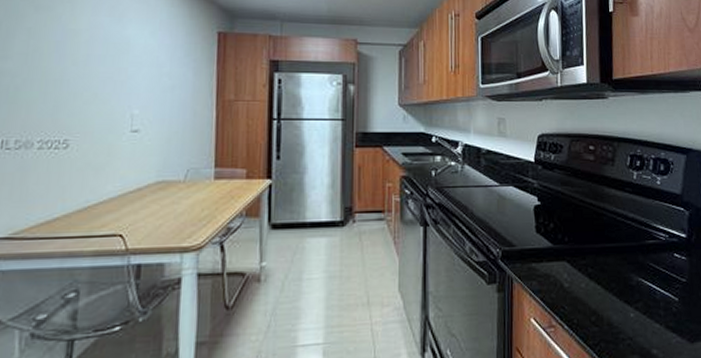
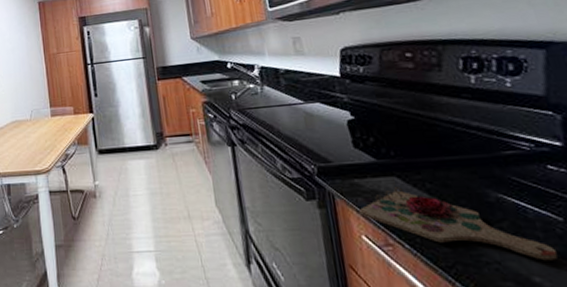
cutting board: none [532,271,671,335] -> present [359,187,558,261]

